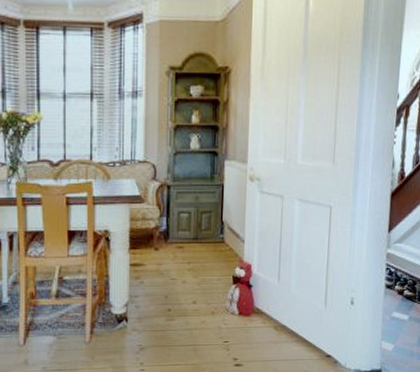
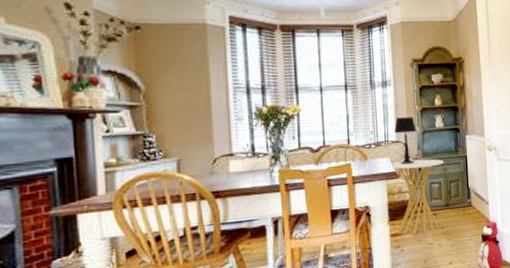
side table: none [137,184,196,268] -> present [392,159,444,235]
table lamp: none [142,134,168,188] -> present [394,117,417,165]

